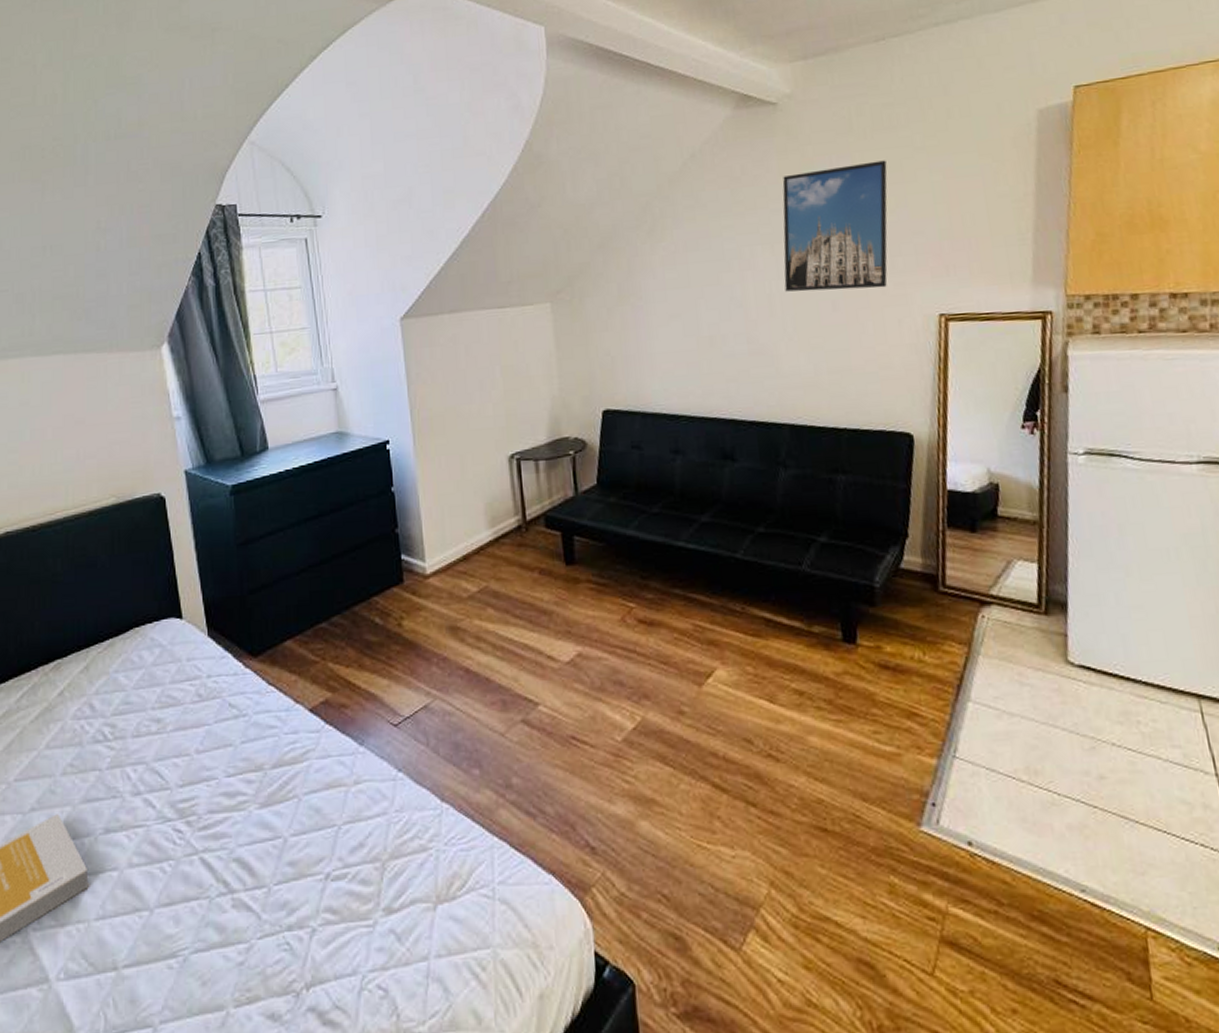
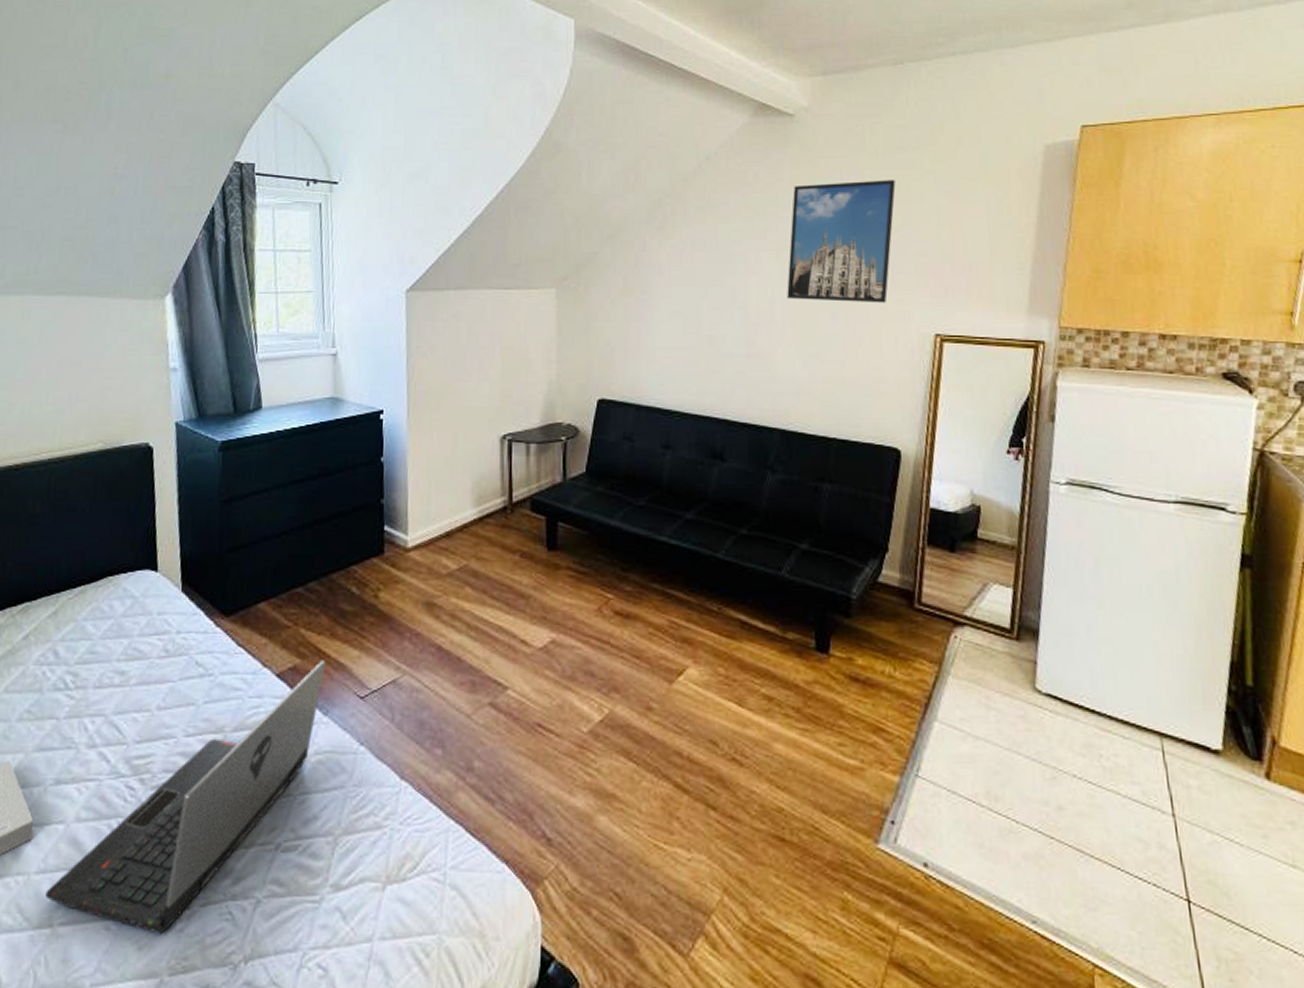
laptop computer: none [107,691,357,969] -> present [45,660,327,935]

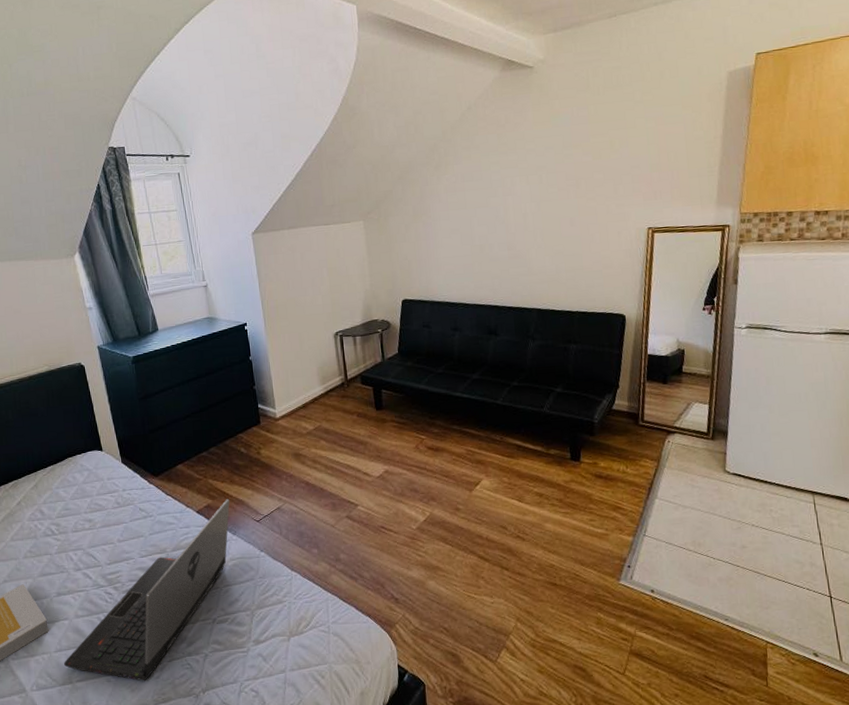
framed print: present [787,180,896,303] -> none [535,111,614,212]

